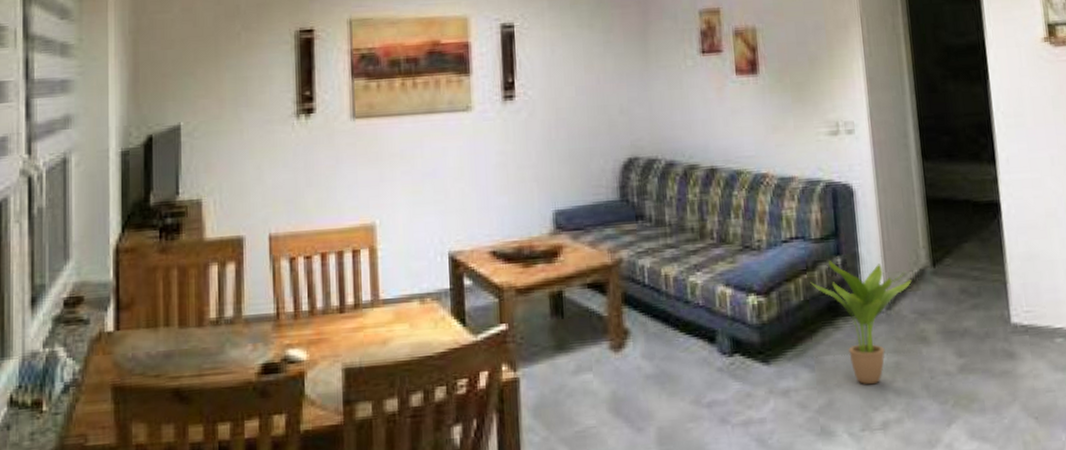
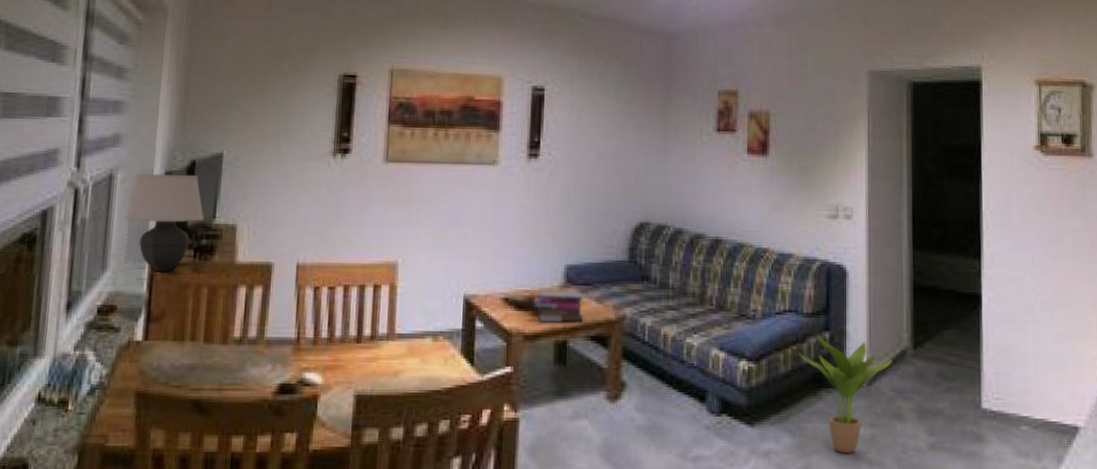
table lamp: none [83,149,167,256] -> present [124,171,204,271]
books: none [523,238,578,274] -> present [533,291,586,323]

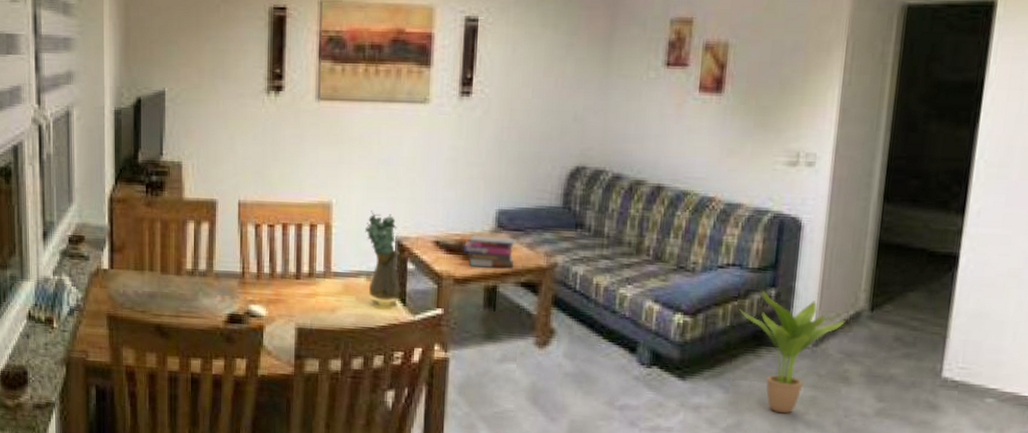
table lamp: present [124,171,204,271] -> none [83,109,153,205]
vase: none [432,270,469,371] -> present [365,211,401,310]

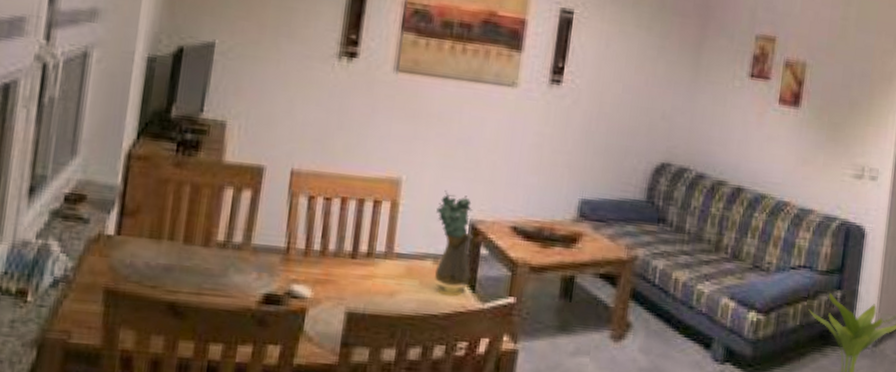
books: present [464,236,517,269] -> none [542,223,599,260]

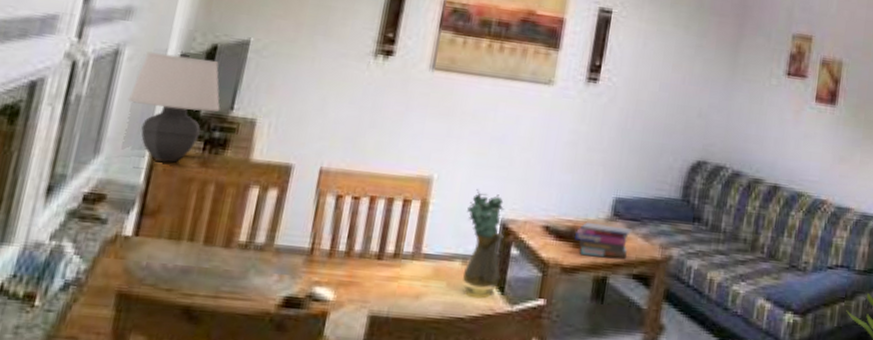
table lamp: none [99,54,190,164] -> present [127,51,220,163]
books: none [542,223,599,260] -> present [575,223,633,260]

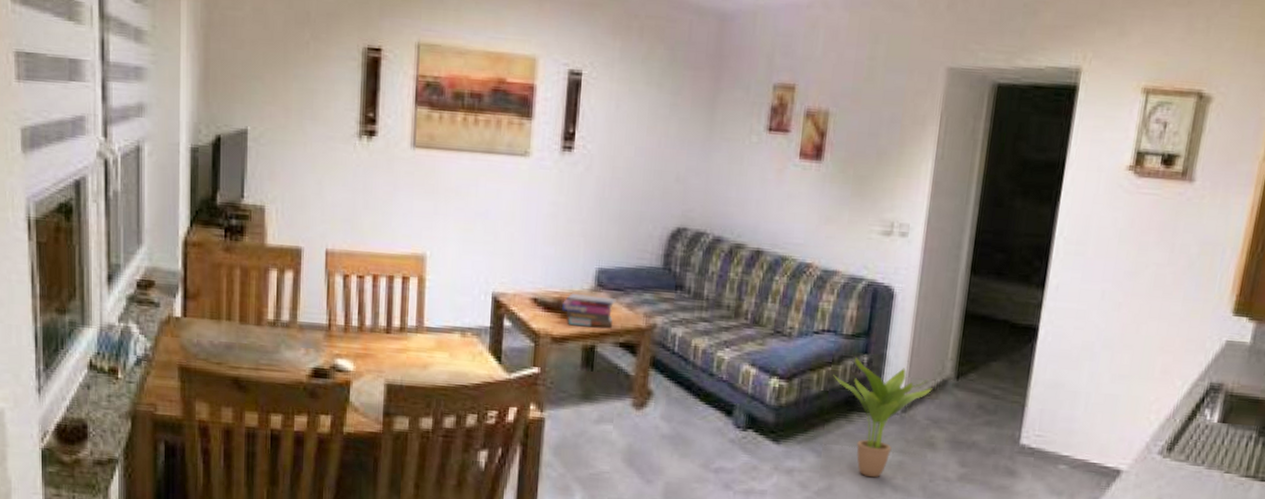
table lamp: present [127,51,220,163] -> none [155,146,233,250]
vase: present [461,189,504,299] -> none [460,265,497,368]

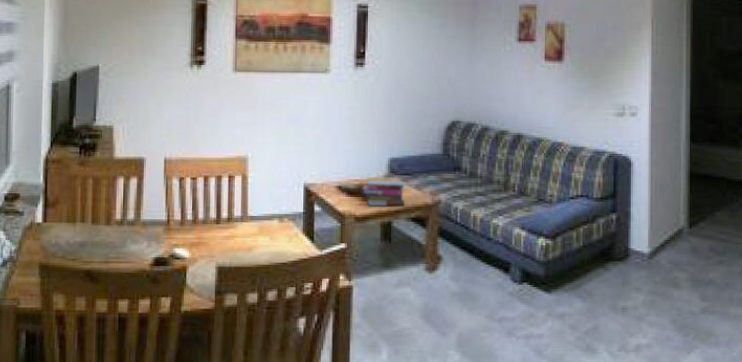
potted plant: present [833,358,932,478] -> none [589,216,671,316]

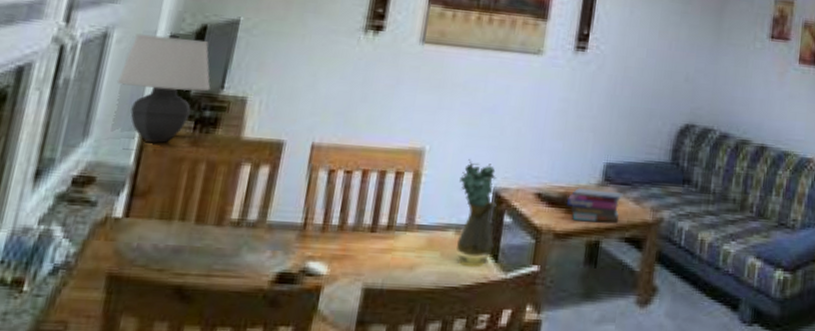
table lamp: none [21,82,86,165] -> present [116,33,211,143]
vase: none [277,162,309,247] -> present [455,159,497,268]

